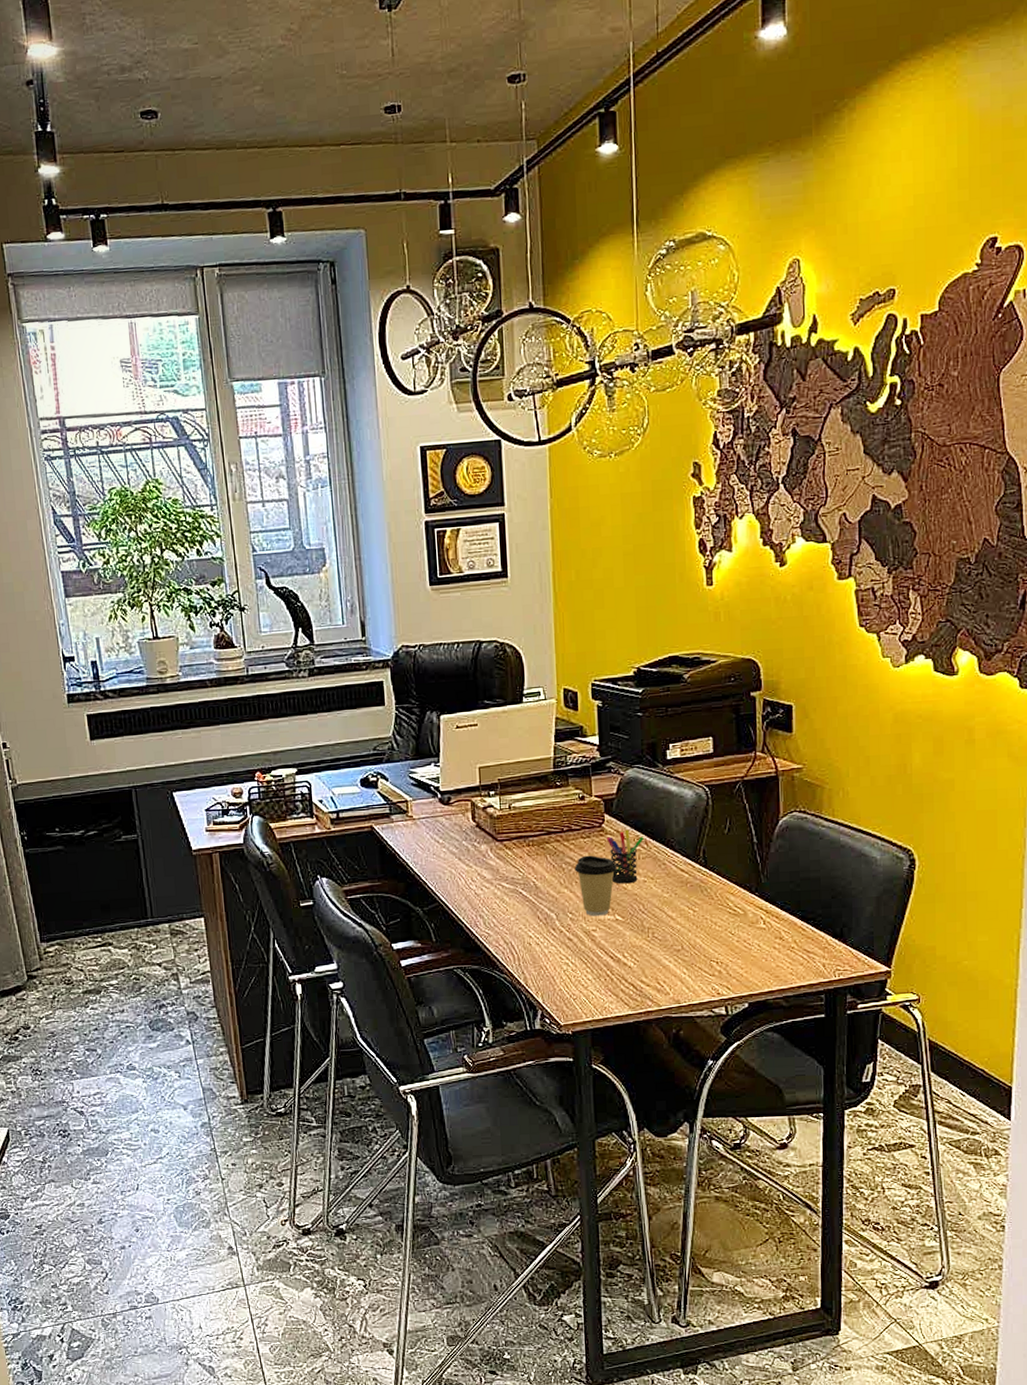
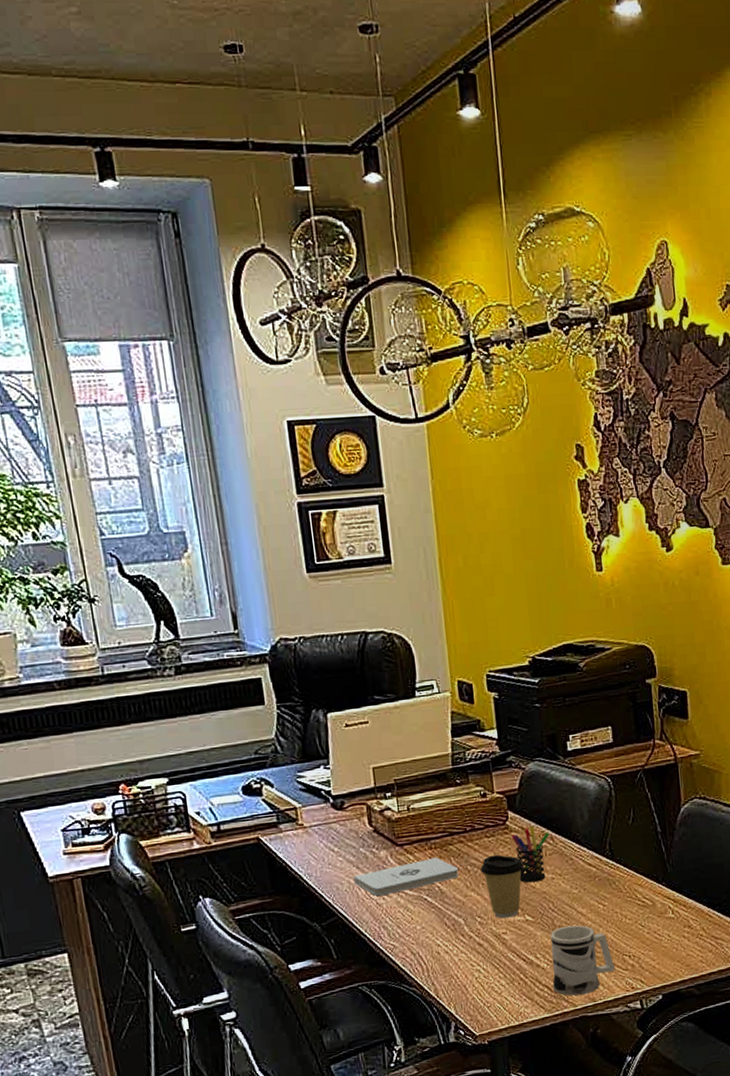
notepad: none [456,853,554,887] -> present [354,857,460,897]
mug: none [638,927,702,996] -> present [550,925,616,996]

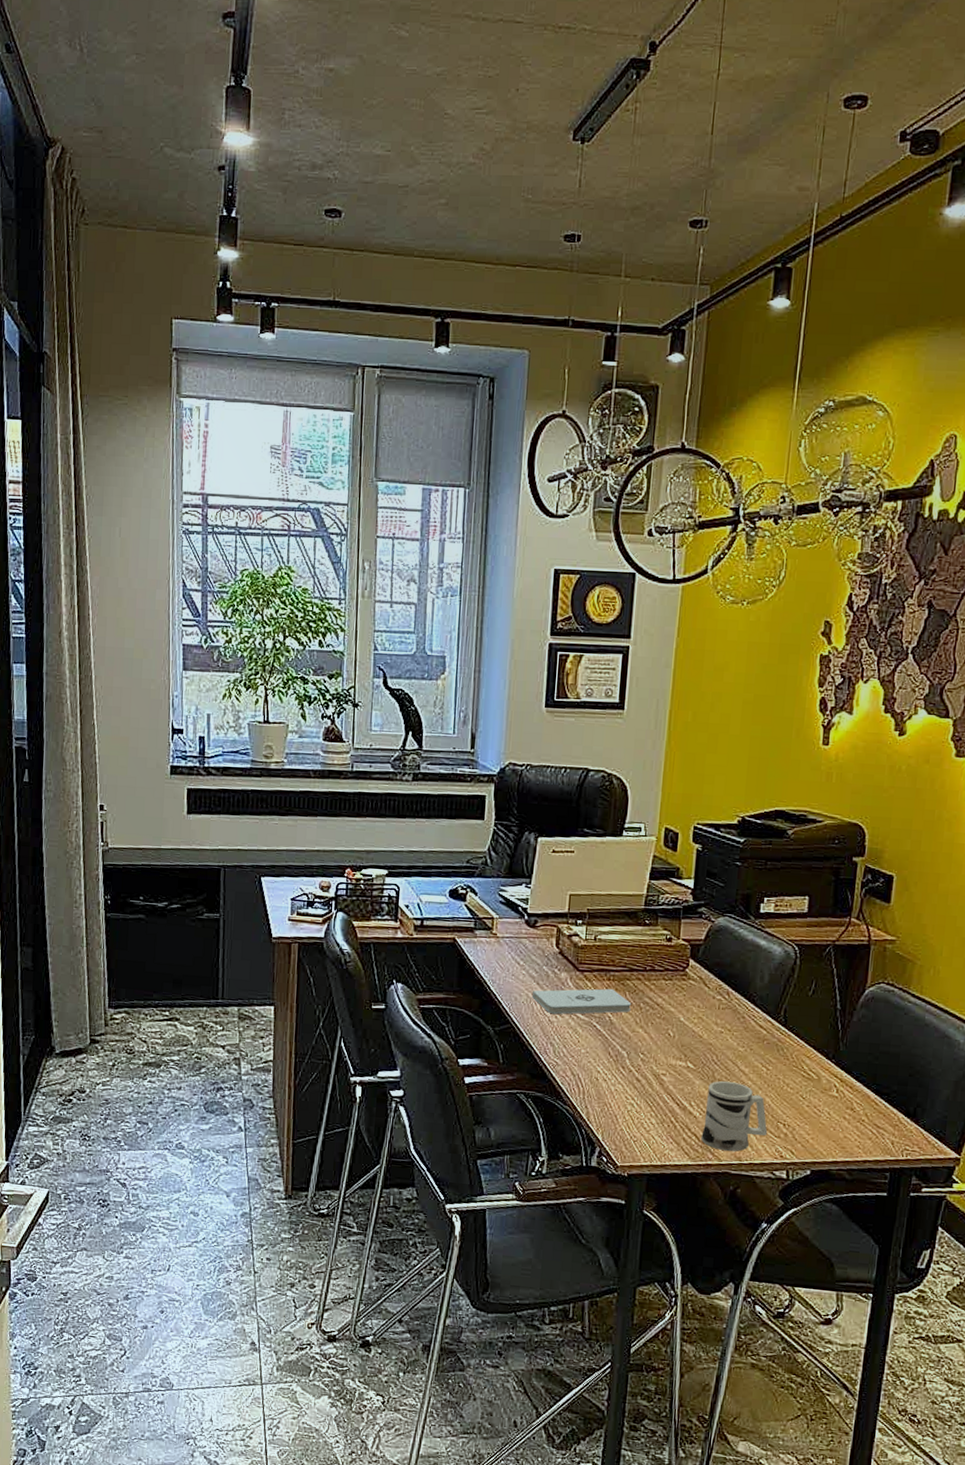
coffee cup: present [480,854,524,919] -> none [652,997,696,1061]
pen holder: present [512,825,549,883] -> none [688,977,726,1033]

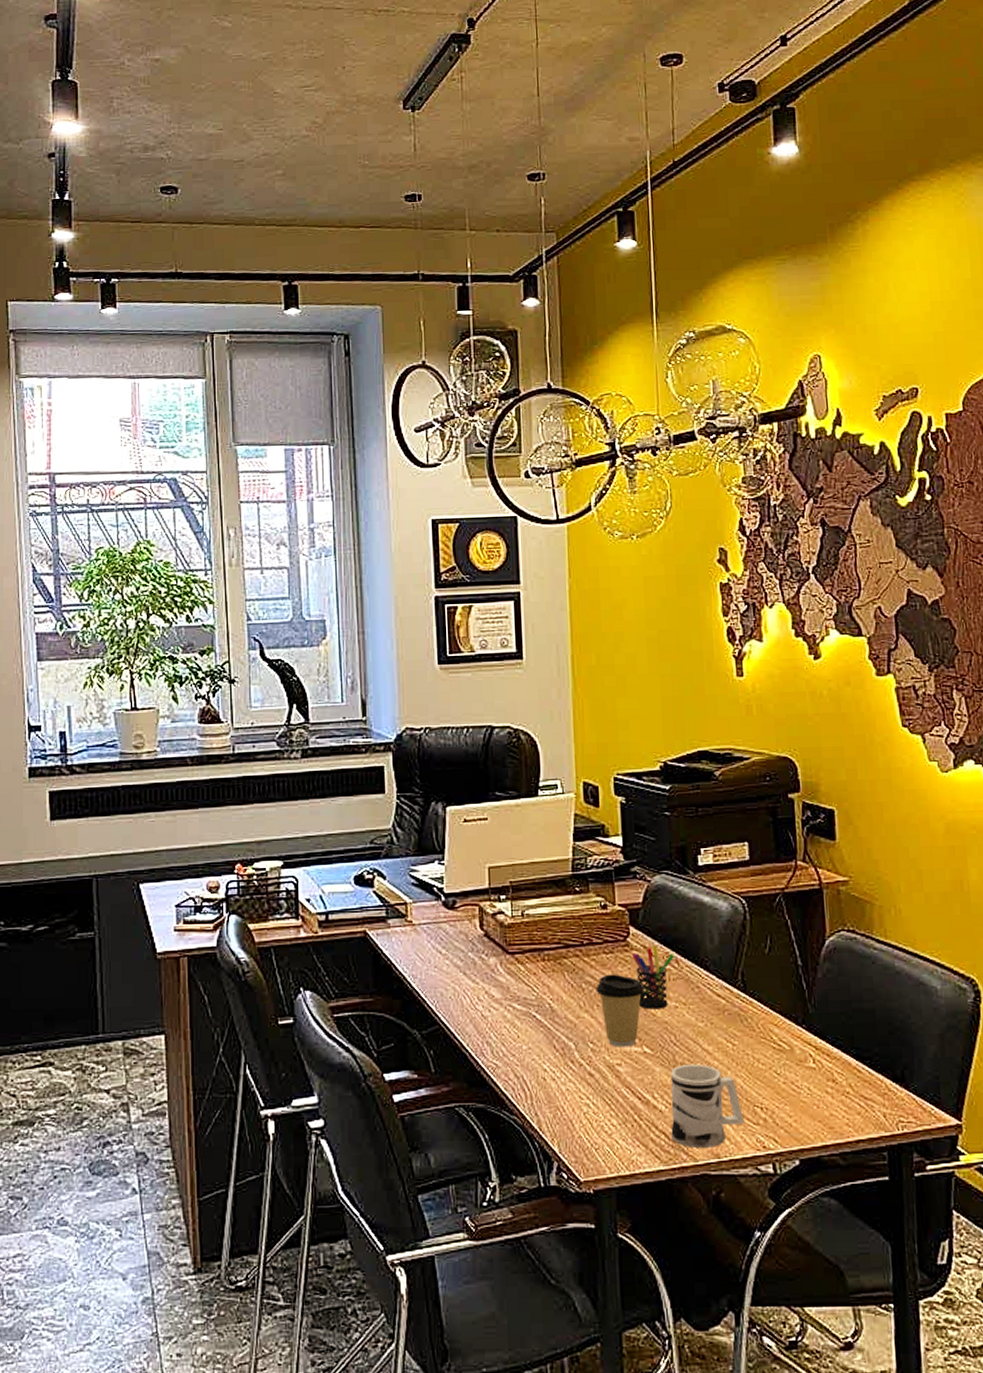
notepad: present [532,988,632,1015] -> none [460,970,573,1008]
coffee cup: none [652,997,696,1061] -> present [596,974,645,1047]
pen holder: none [688,977,726,1033] -> present [633,945,674,1010]

